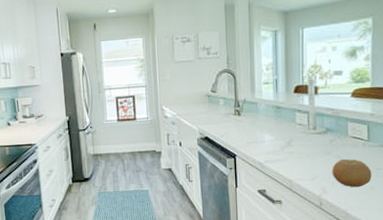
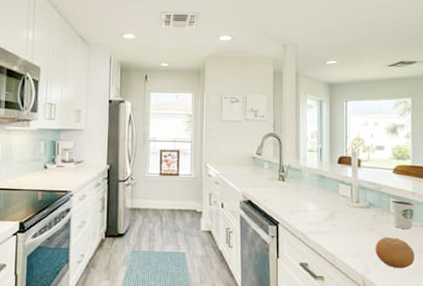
dixie cup: none [348,122,375,151] -> present [391,200,416,230]

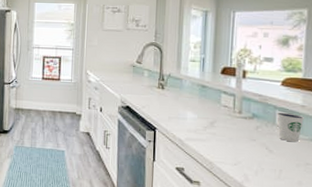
fruit: present [375,236,415,269] -> none [256,147,300,181]

